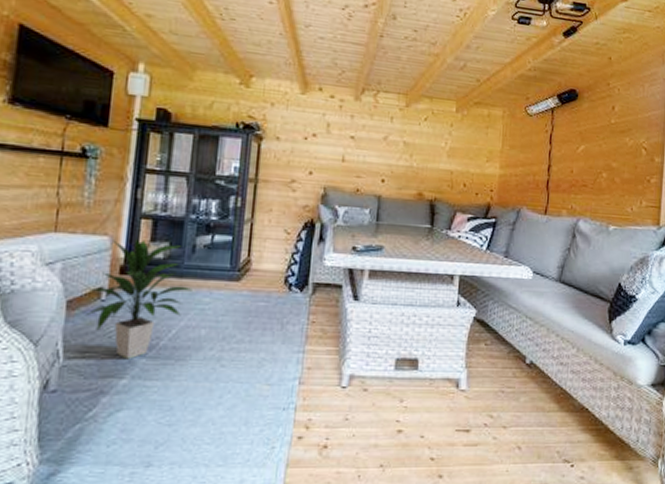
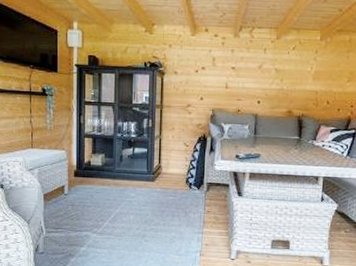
indoor plant: present [84,238,192,360] -> none [55,151,122,234]

